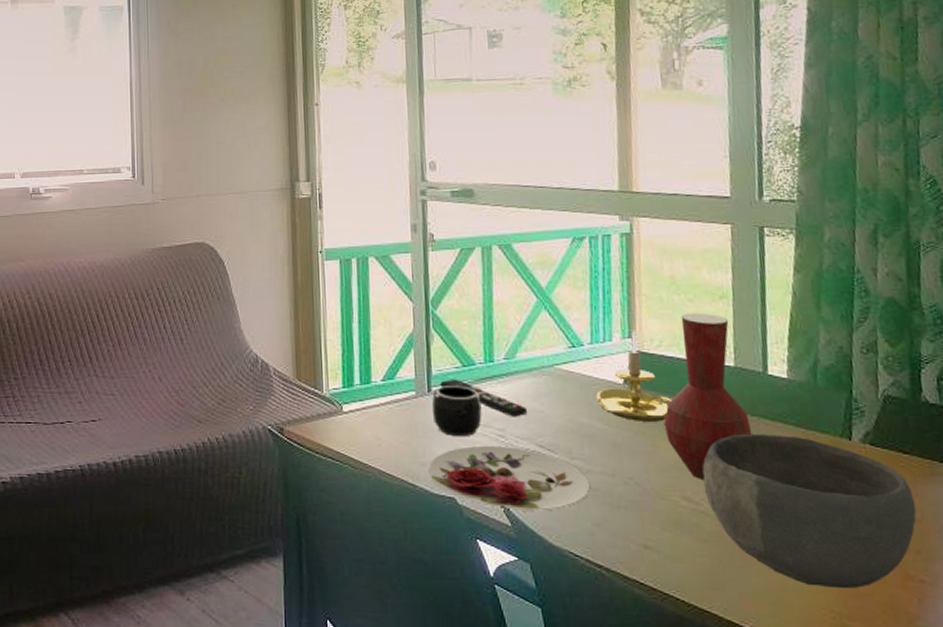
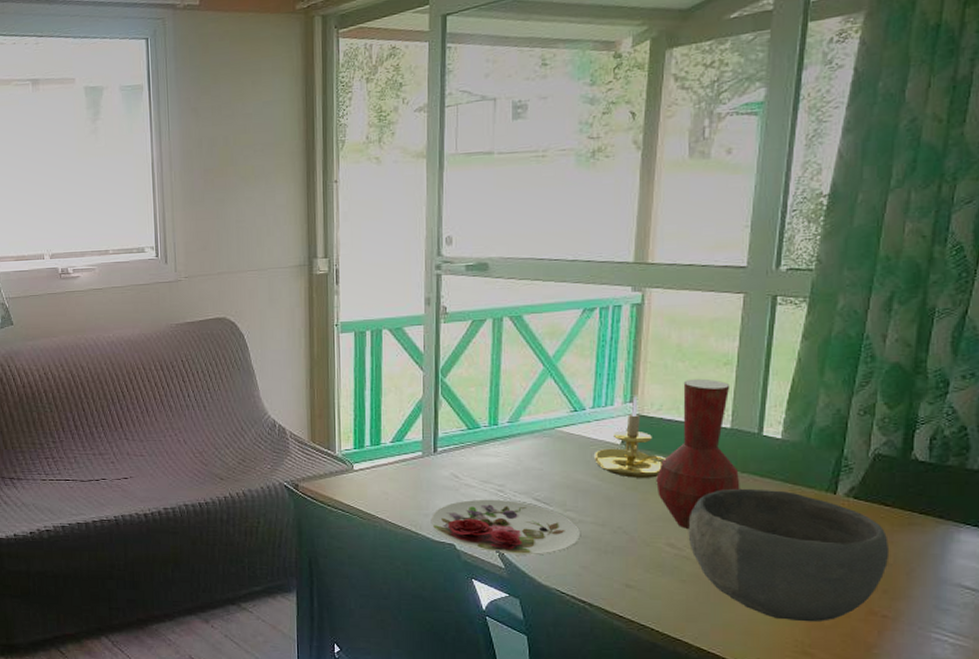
mug: present [431,386,482,437] -> none [436,447,484,492]
remote control: present [440,379,528,417] -> none [446,440,527,474]

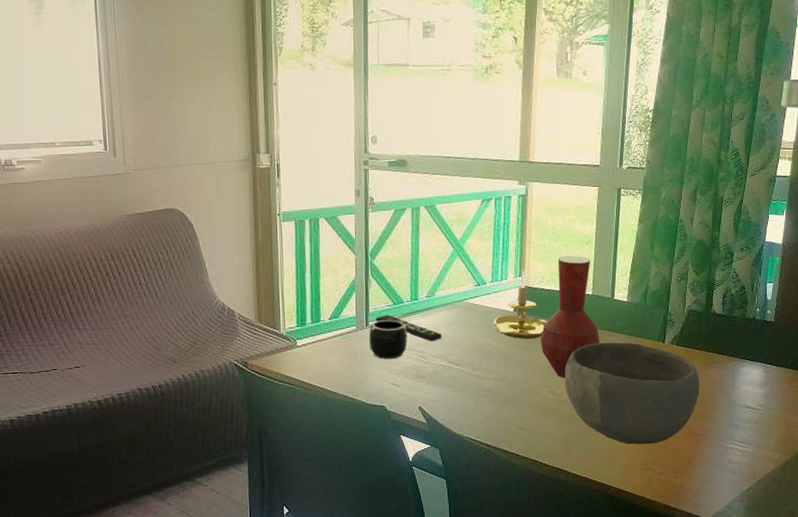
plate: present [430,499,580,556] -> none [364,364,485,412]
mug: none [436,447,484,492] -> present [368,320,408,360]
remote control: none [446,440,527,474] -> present [376,314,443,342]

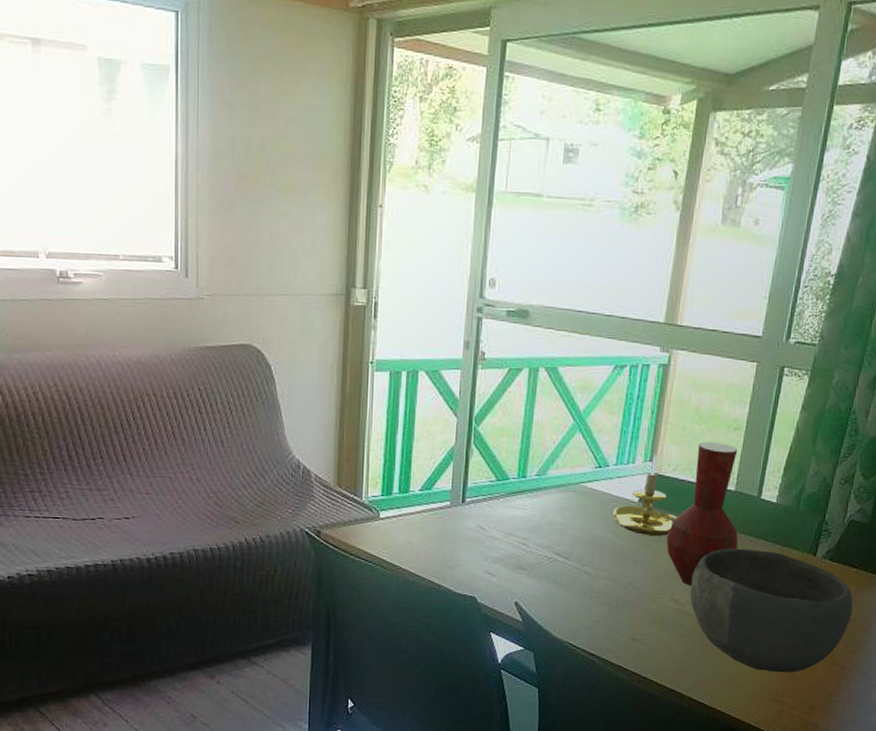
mug: present [368,320,408,360] -> none [463,497,510,544]
remote control: present [376,314,443,342] -> none [474,491,551,528]

